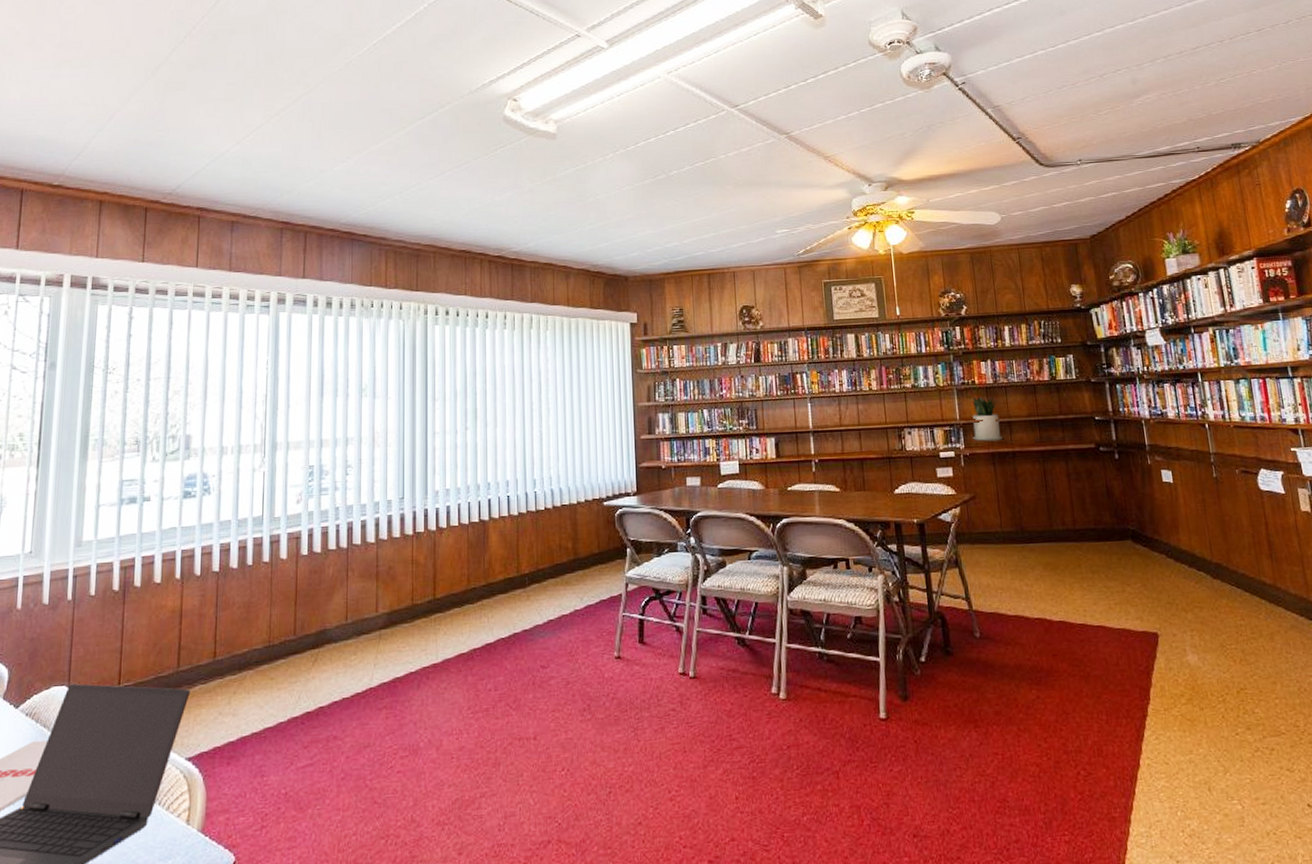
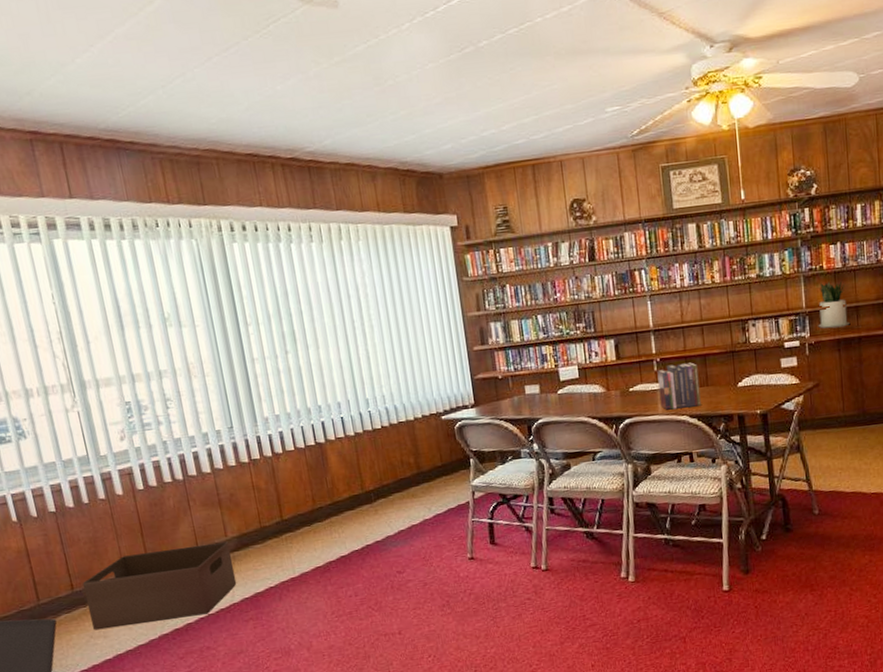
storage basket: none [224,617,378,706] -> present [82,541,237,630]
books: none [815,465,858,512] -> present [657,362,701,410]

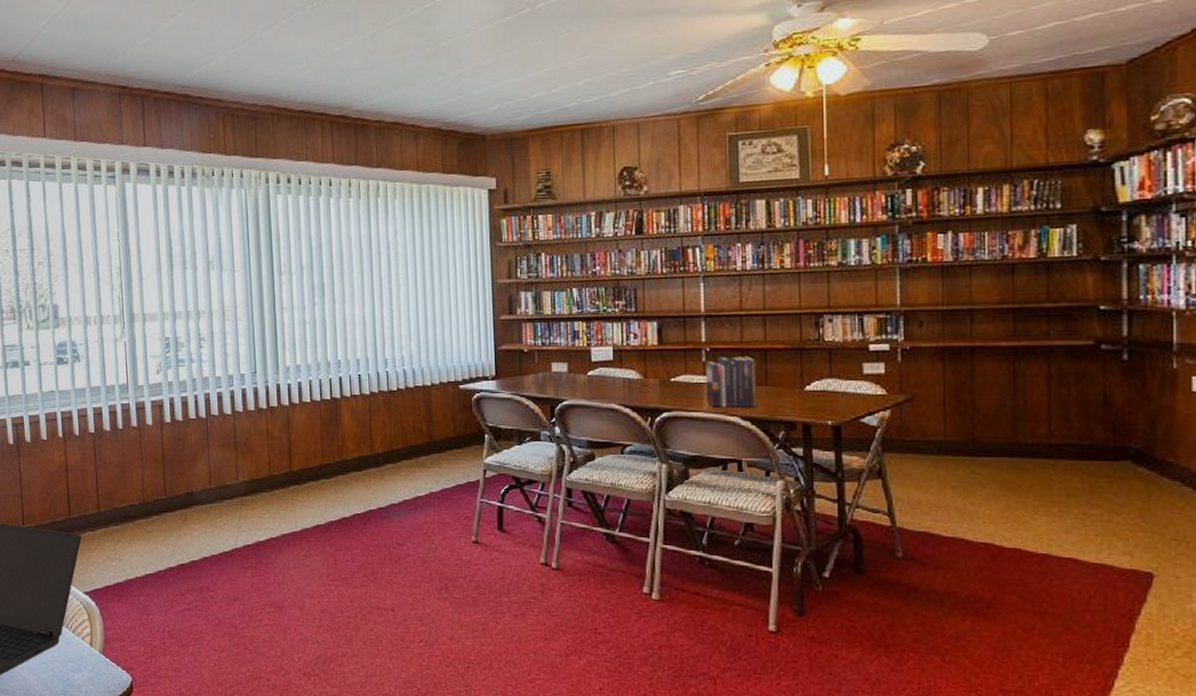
storage basket: present [82,541,237,630] -> none [107,484,242,555]
planter: present [818,281,851,329] -> none [916,277,961,334]

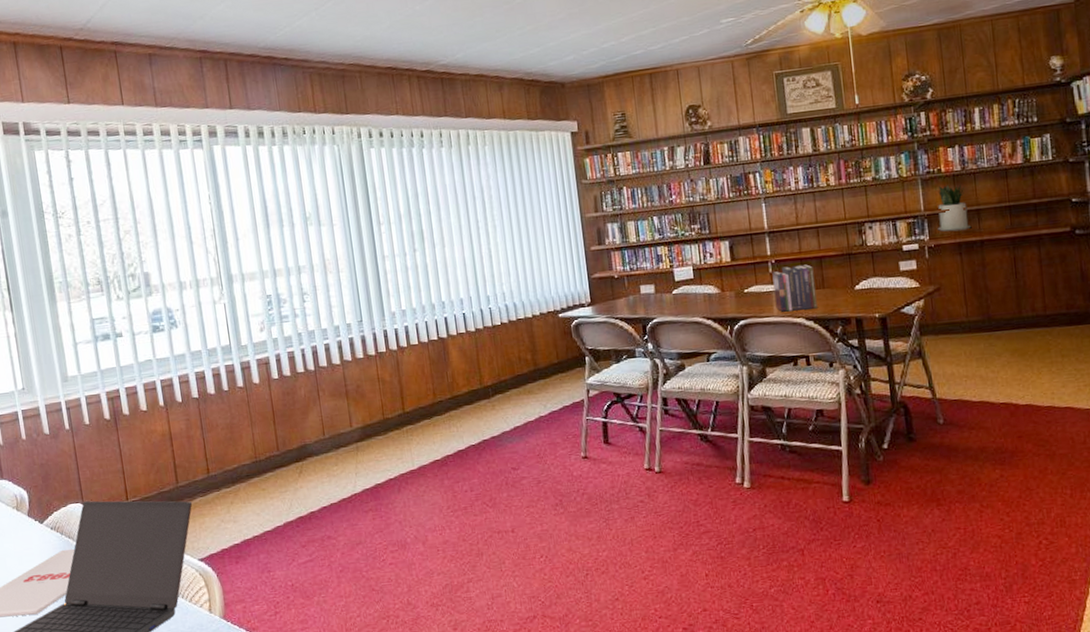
planter: none [916,277,961,334] -> present [937,184,972,233]

